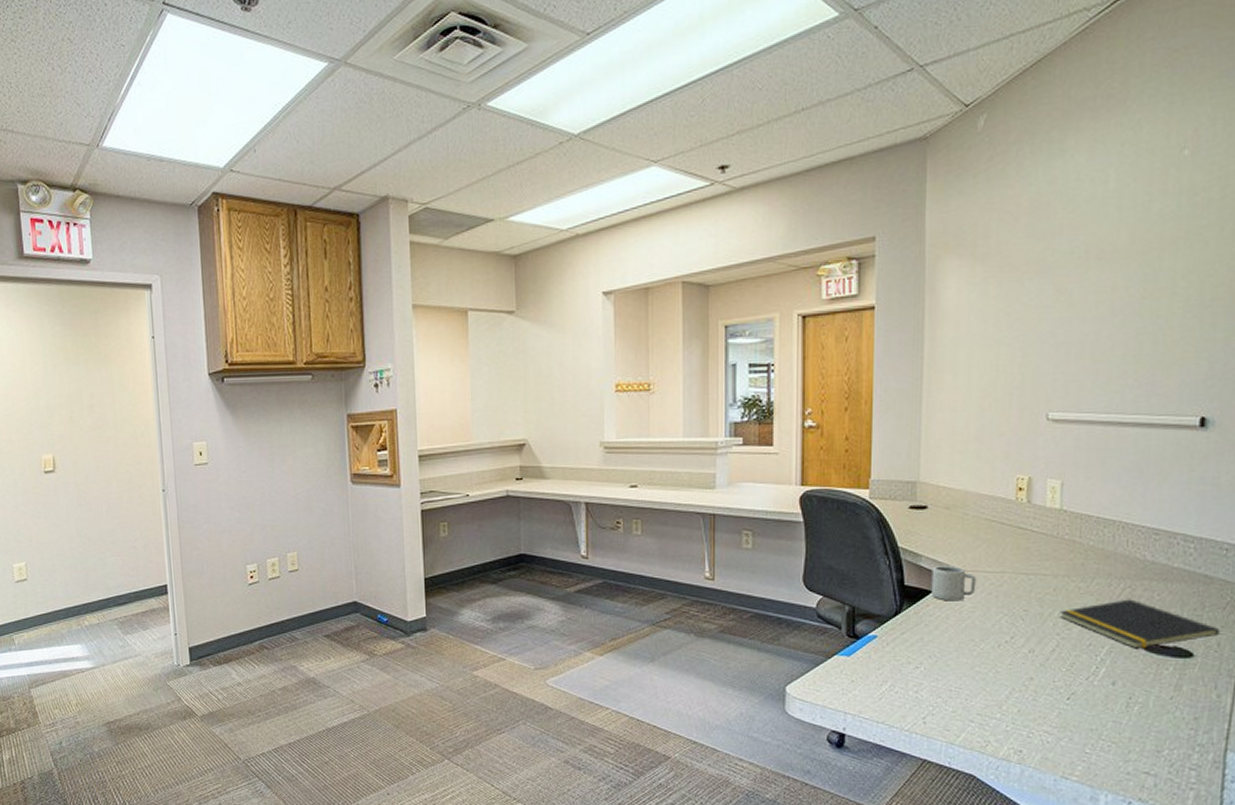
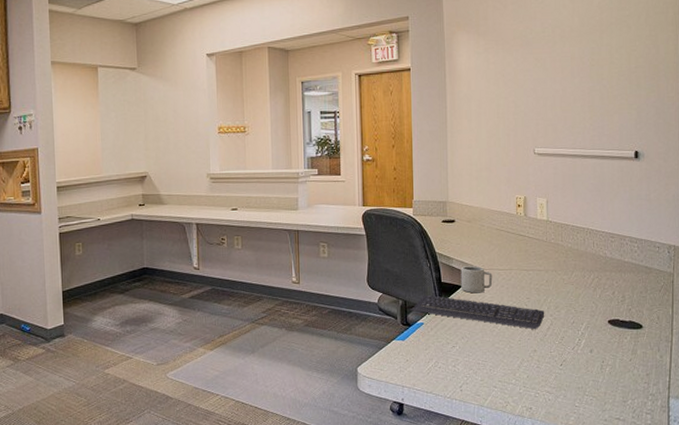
keyboard: none [860,600,1049,652] -> present [410,294,545,330]
notepad: present [1058,599,1220,649] -> none [551,286,659,324]

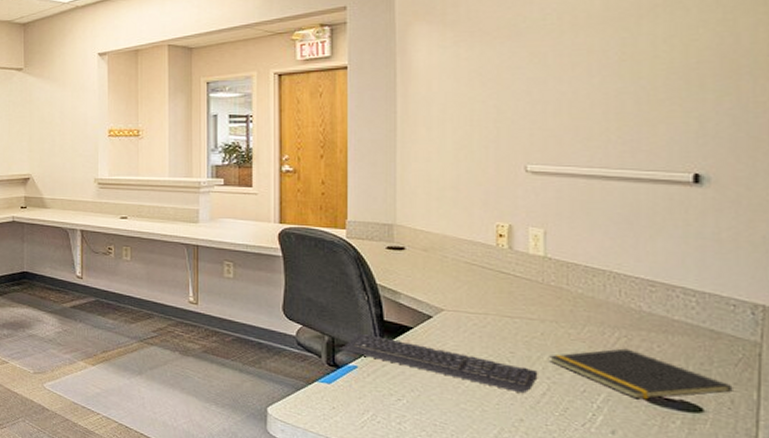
cup: present [460,266,493,294] -> none [411,304,458,339]
notepad: none [551,286,659,324] -> present [548,348,733,400]

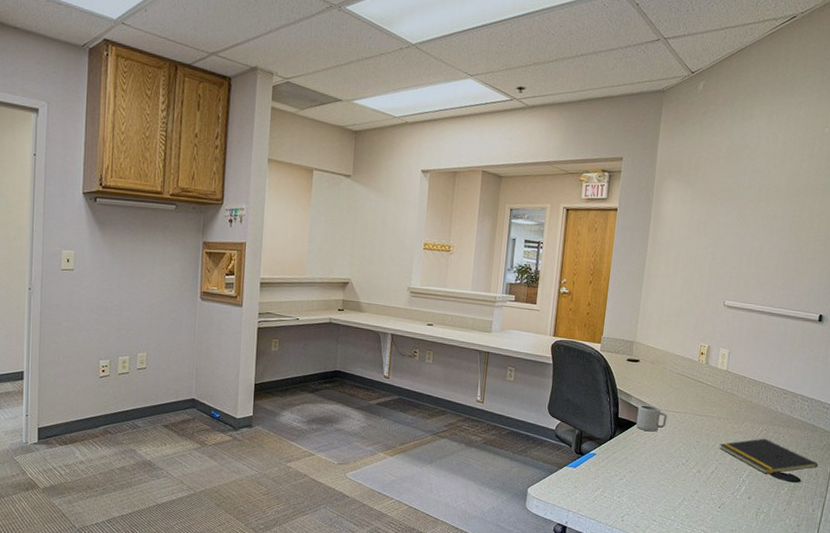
keyboard: present [339,333,538,394] -> none [585,427,712,472]
cup: none [411,304,458,339] -> present [636,405,668,432]

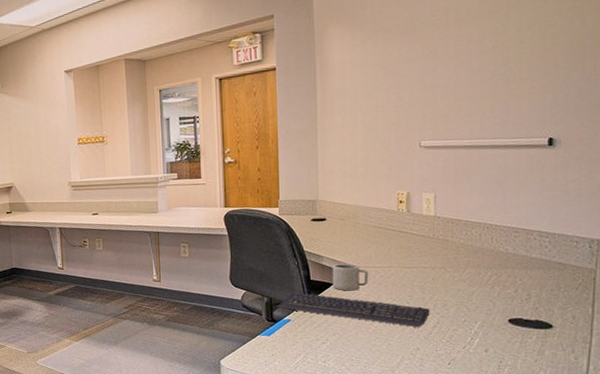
keyboard: none [585,427,712,472] -> present [276,292,430,328]
notepad: present [719,438,819,474] -> none [437,284,574,323]

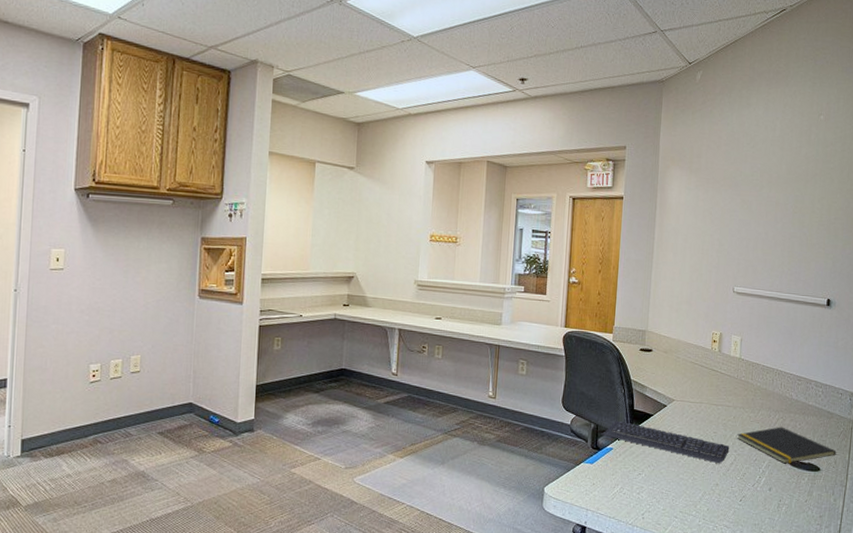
cup: present [332,264,369,291] -> none [652,396,683,424]
notepad: none [437,284,574,323] -> present [736,427,837,464]

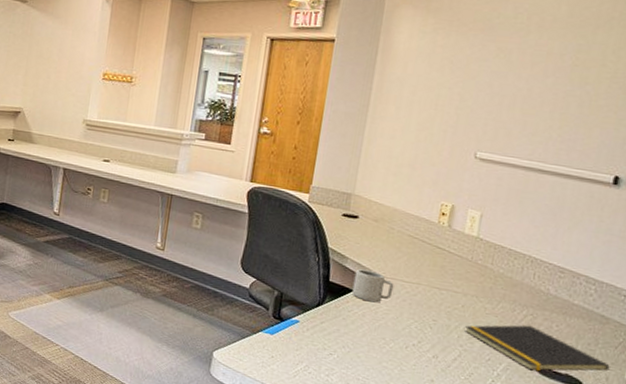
keyboard: present [601,420,730,464] -> none [286,290,454,358]
cup: none [652,396,683,424] -> present [351,269,394,303]

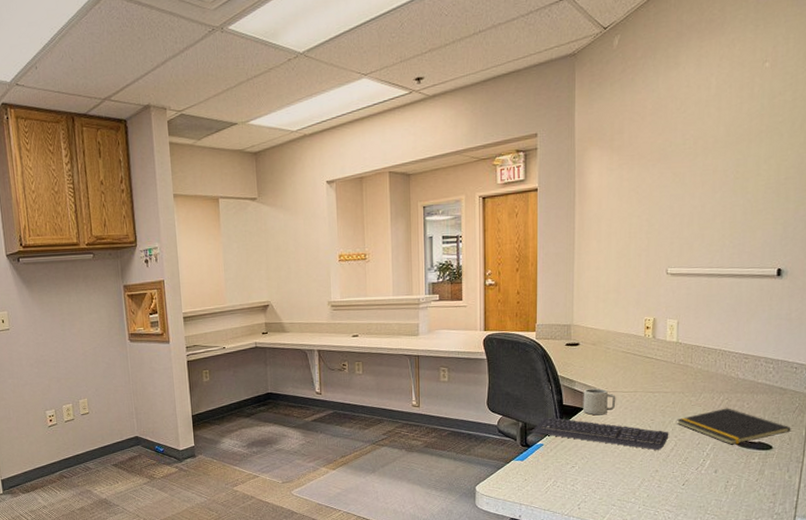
keyboard: none [286,290,454,358] -> present [530,417,669,451]

